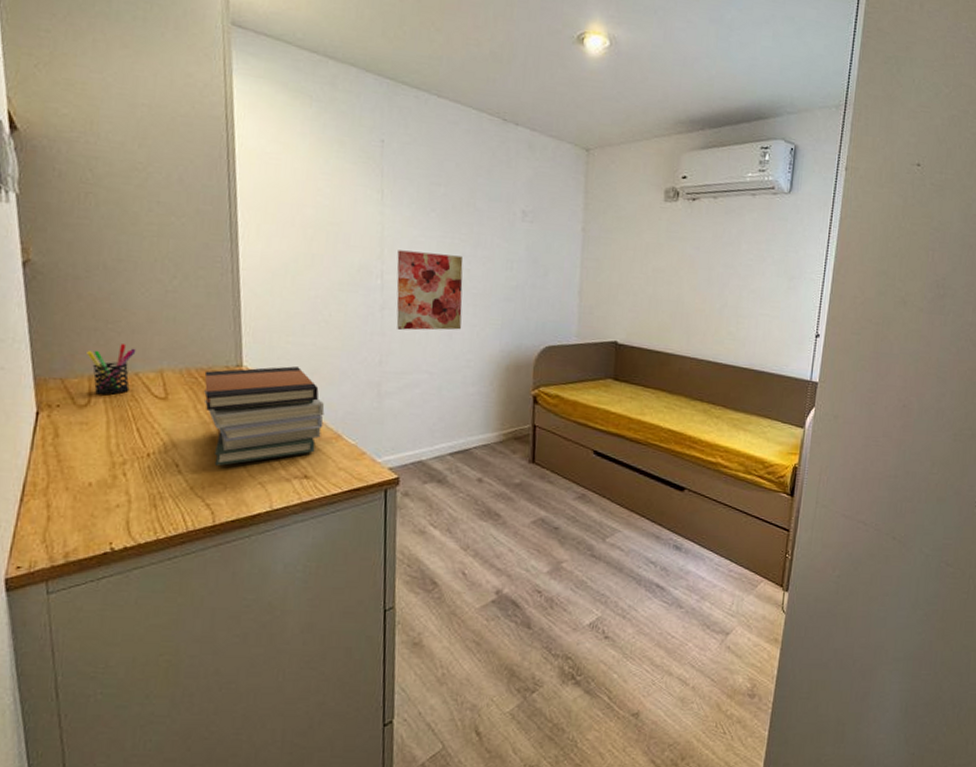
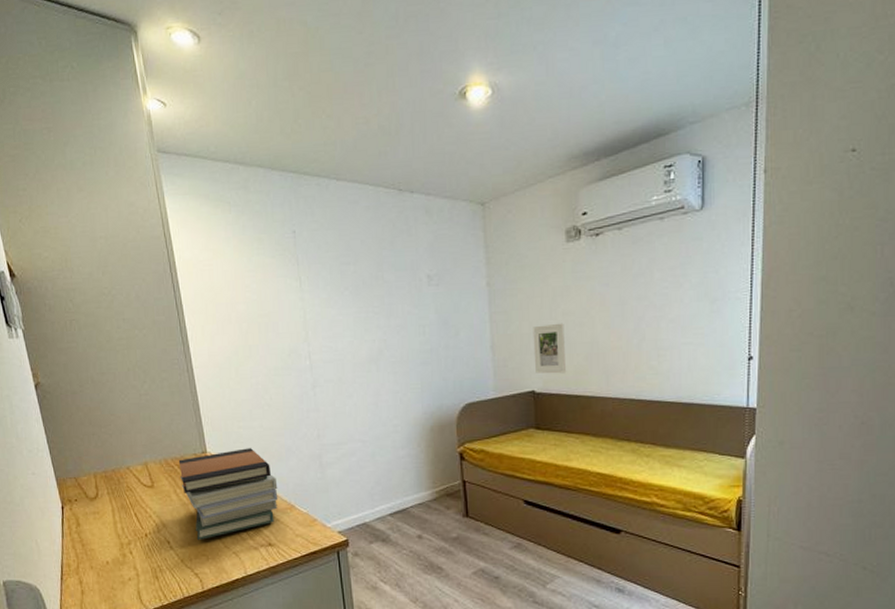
pen holder: present [87,344,136,394] -> none [90,444,125,487]
wall art: present [396,250,463,331] -> none [320,328,386,404]
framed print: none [620,278,653,328] -> present [533,323,567,374]

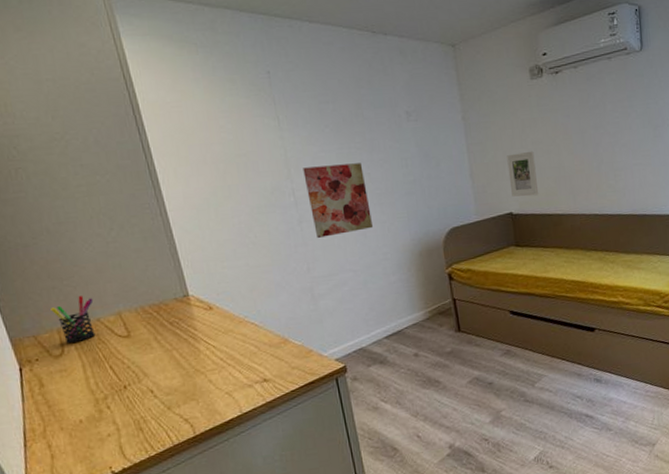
pen holder: none [90,444,125,487] -> present [50,296,96,343]
book stack: present [178,448,278,540] -> none [157,287,271,385]
wall art: none [320,328,386,404] -> present [303,163,374,238]

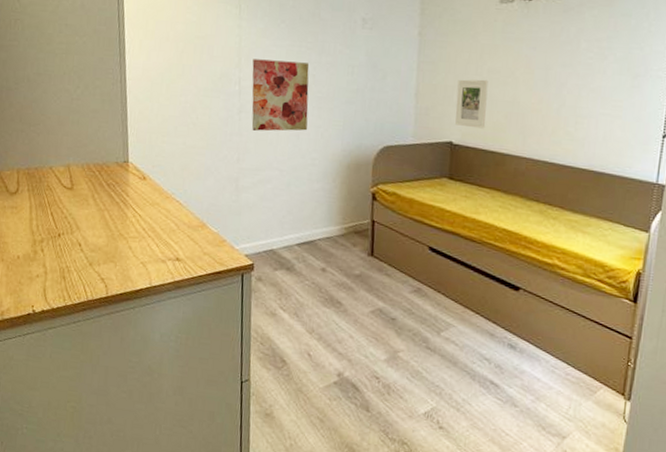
pen holder: present [50,296,96,343] -> none [16,143,51,184]

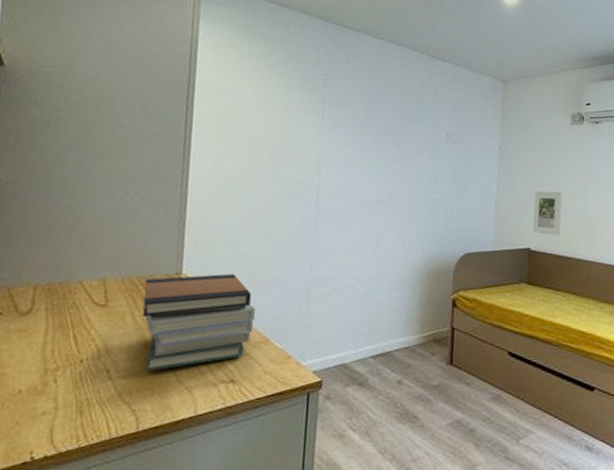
book stack: none [100,163,193,247] -> present [142,274,256,371]
wall art: present [251,59,309,132] -> none [328,167,392,240]

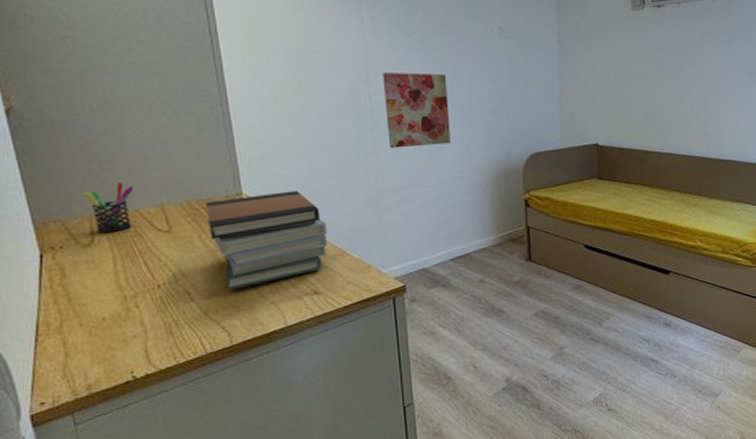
pen holder: none [36,254,83,302] -> present [84,183,134,232]
wall art: none [328,167,392,240] -> present [383,72,452,148]
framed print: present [533,191,562,236] -> none [598,83,628,129]

